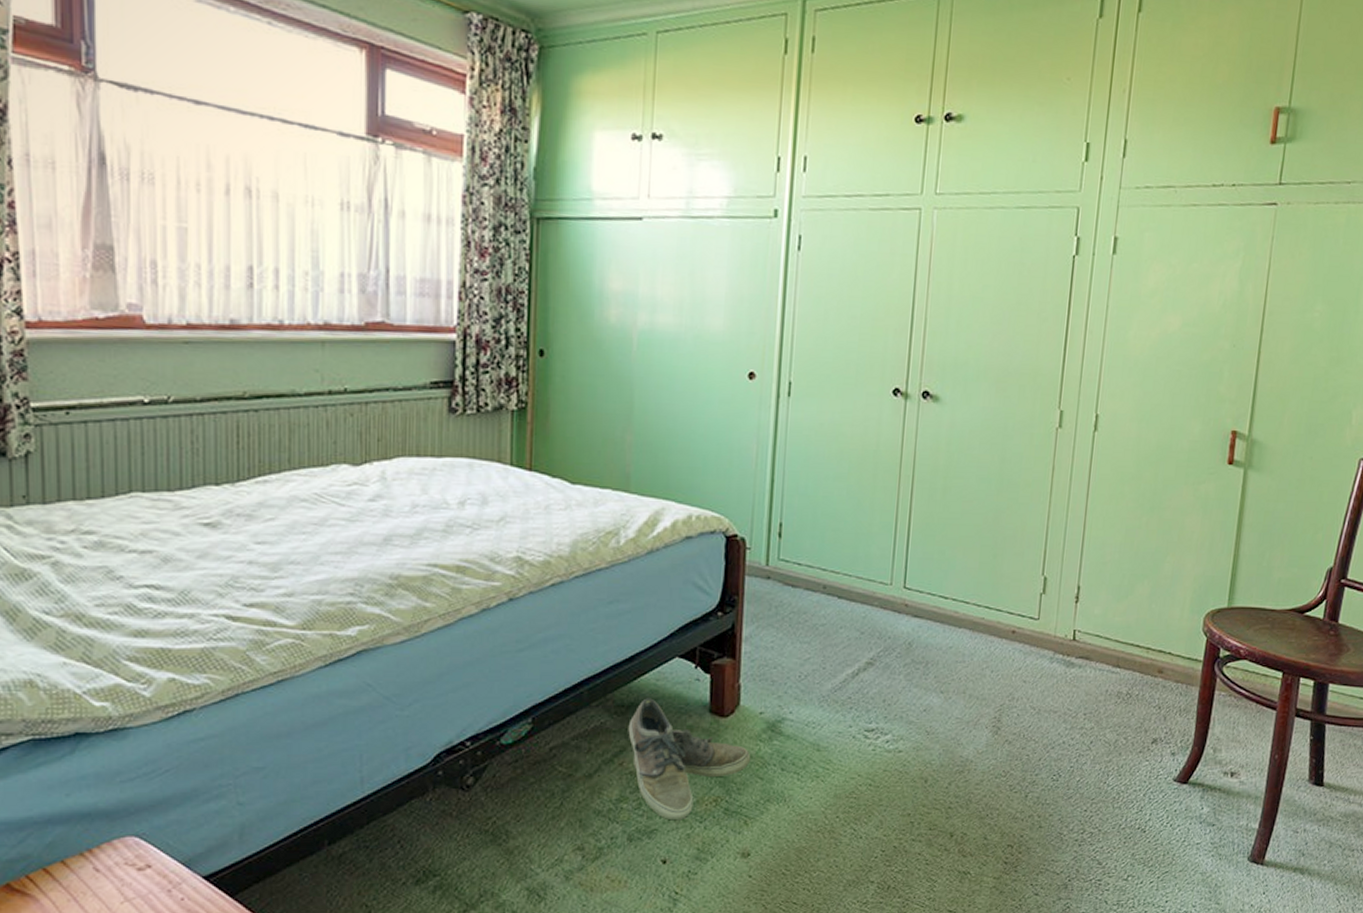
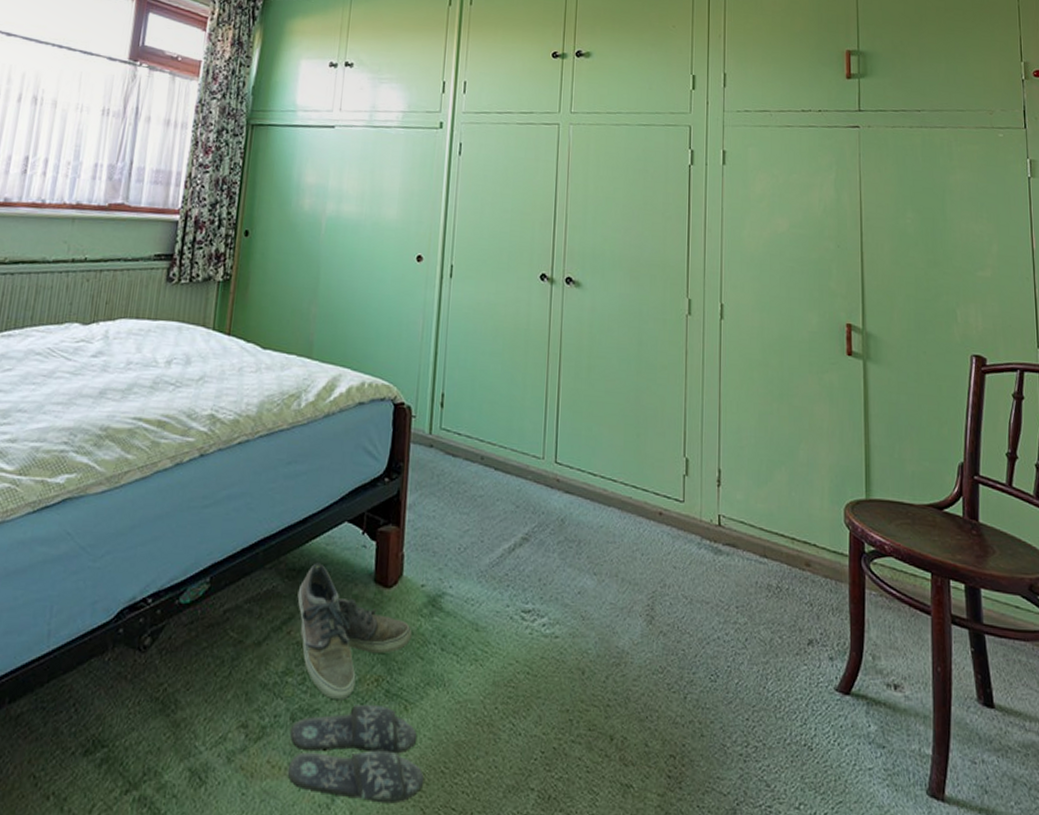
slippers: none [627,822,766,904] -> present [287,704,424,804]

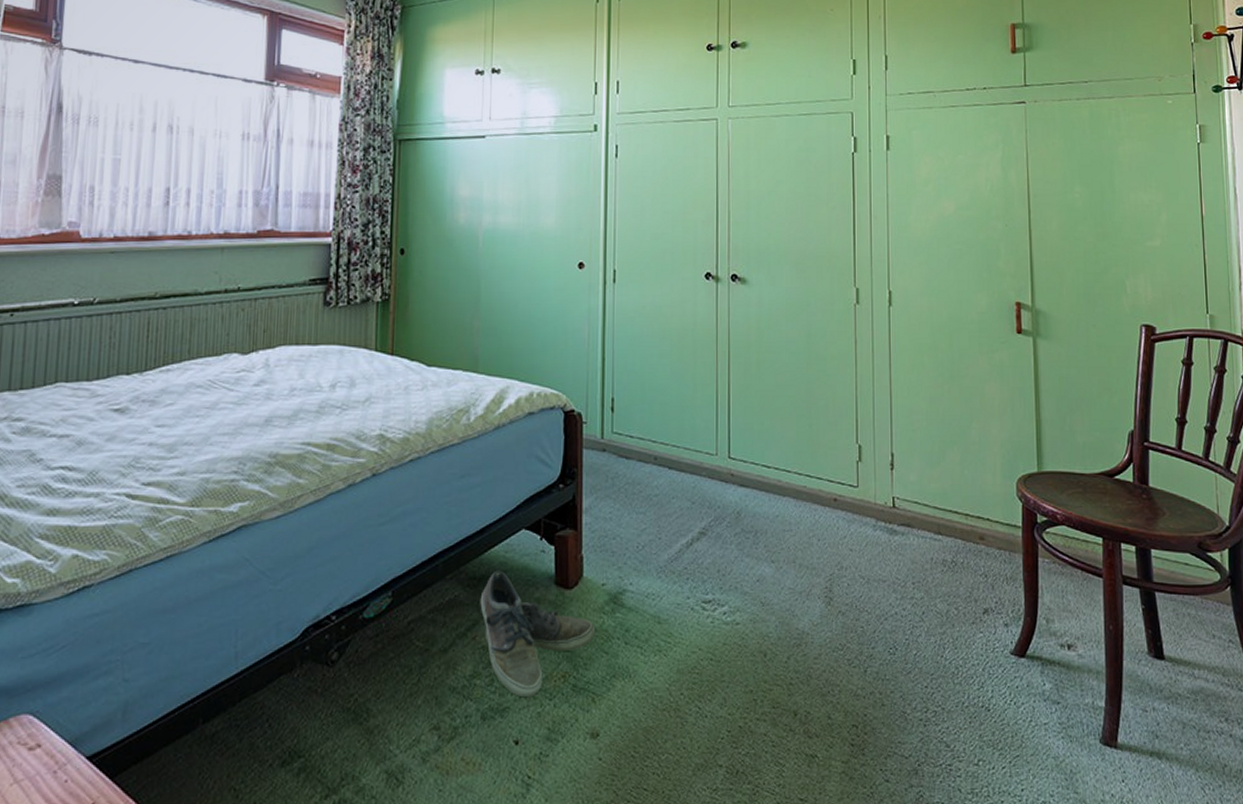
slippers: present [287,704,424,804] -> none [482,700,616,789]

